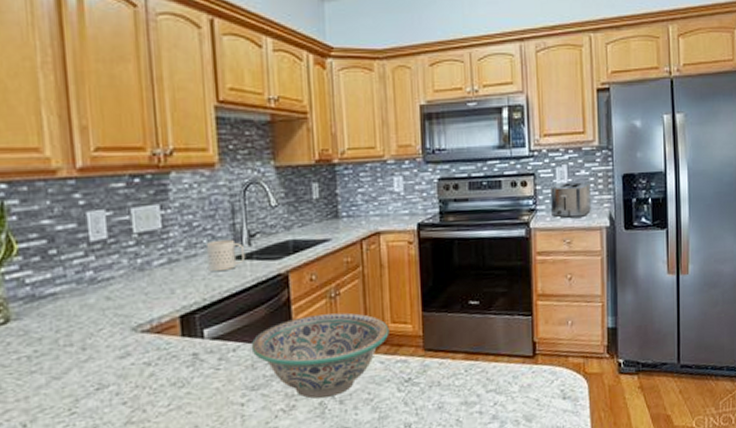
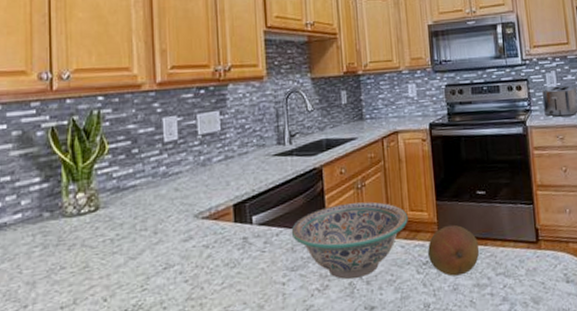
mug: present [205,239,246,272] -> none [255,138,287,167]
fruit: none [411,338,470,394] -> present [428,224,480,277]

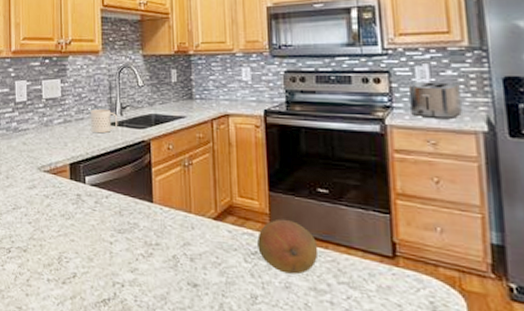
mug: none [255,138,287,167] -> present [90,108,118,134]
decorative bowl: present [291,201,408,280] -> none [119,178,237,254]

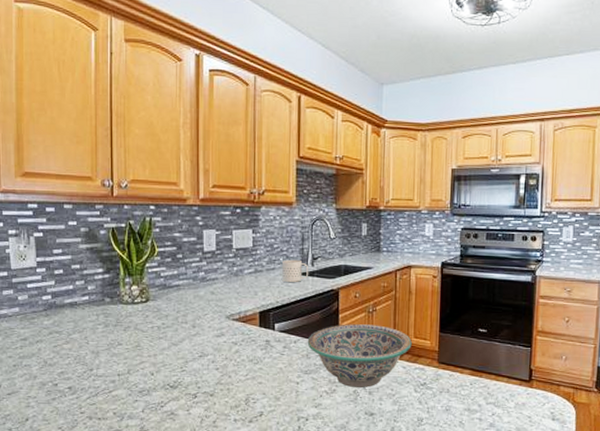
decorative bowl: none [119,178,237,254] -> present [307,324,412,389]
fruit: present [257,218,319,275] -> none [426,355,475,399]
toaster: present [408,82,462,120] -> none [556,241,593,272]

